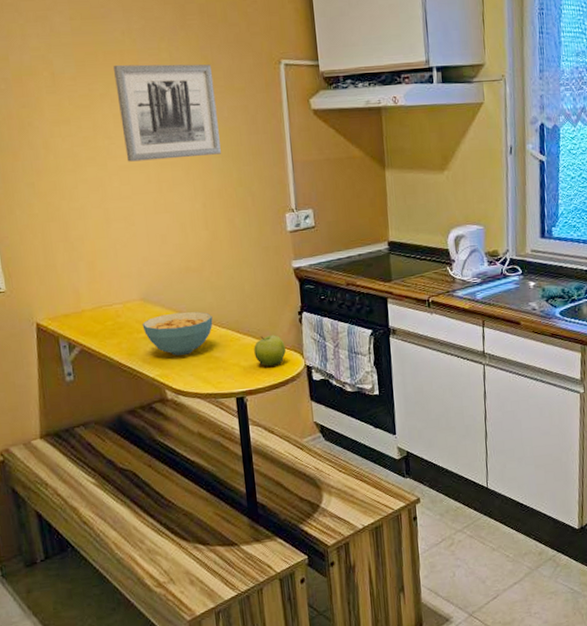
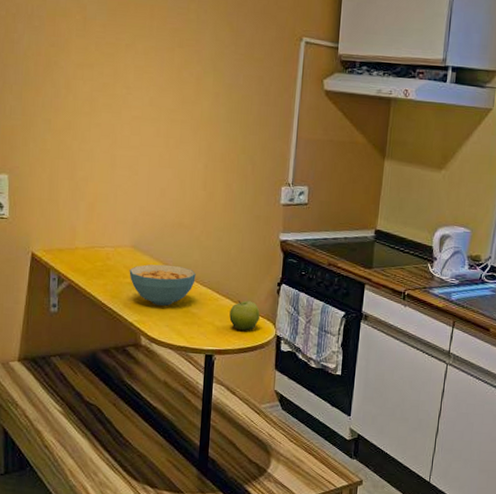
wall art: present [114,64,221,162] -> none [140,18,236,120]

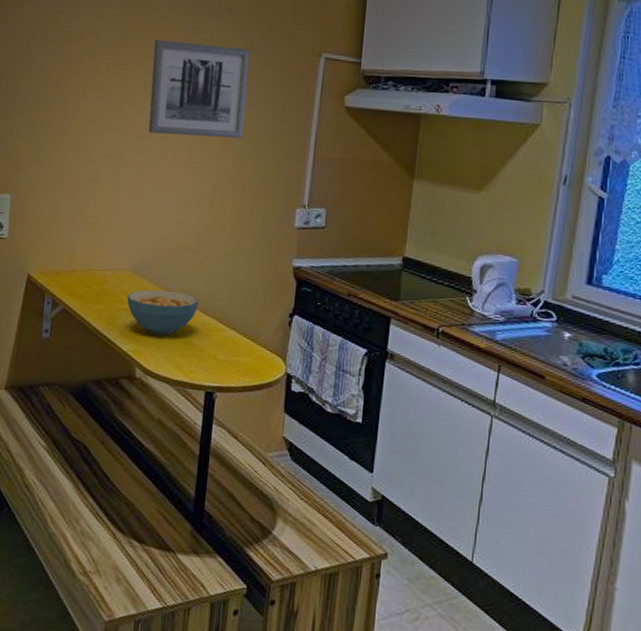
wall art: none [140,18,236,120] -> present [148,39,250,138]
fruit: present [229,300,260,331] -> none [234,332,268,367]

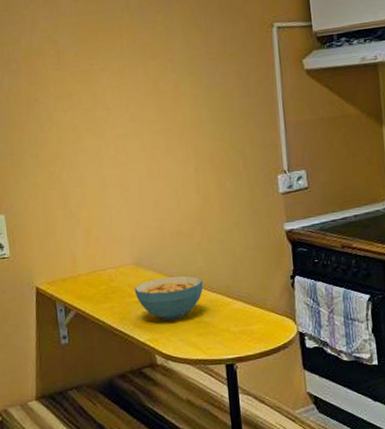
wall art: present [148,39,250,138] -> none [113,33,213,131]

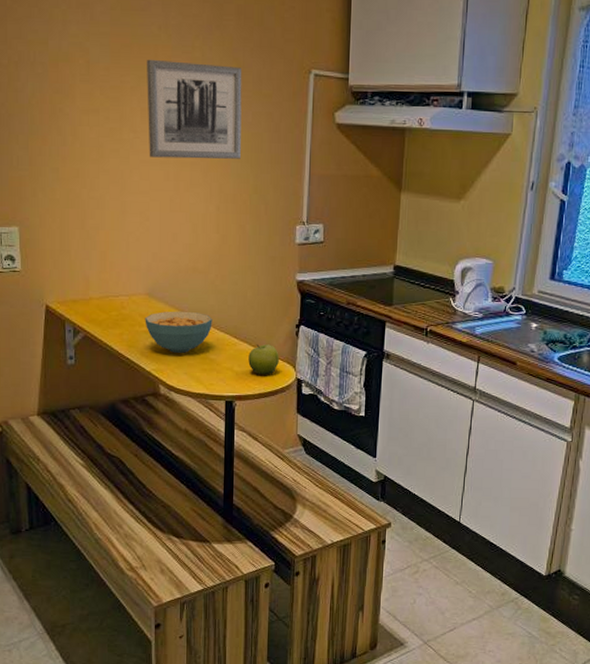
wall art: none [113,33,213,131] -> present [147,59,242,159]
fruit: none [244,300,277,333] -> present [248,344,279,375]

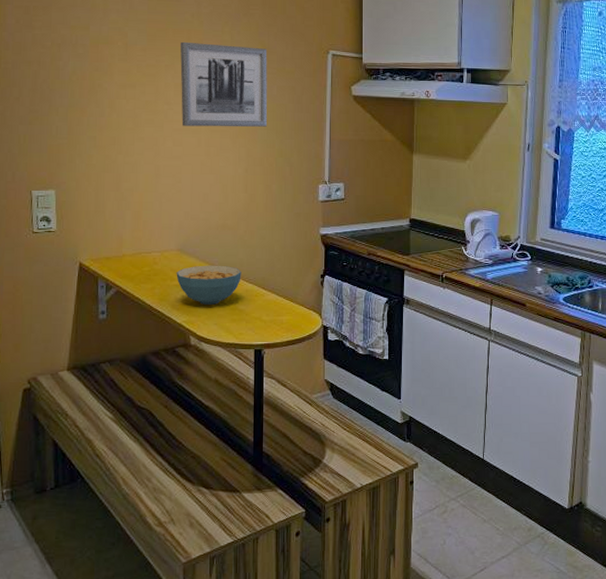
fruit: present [248,344,279,375] -> none [276,294,305,323]

